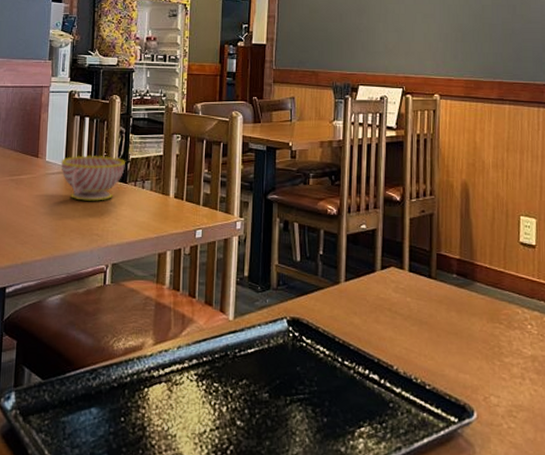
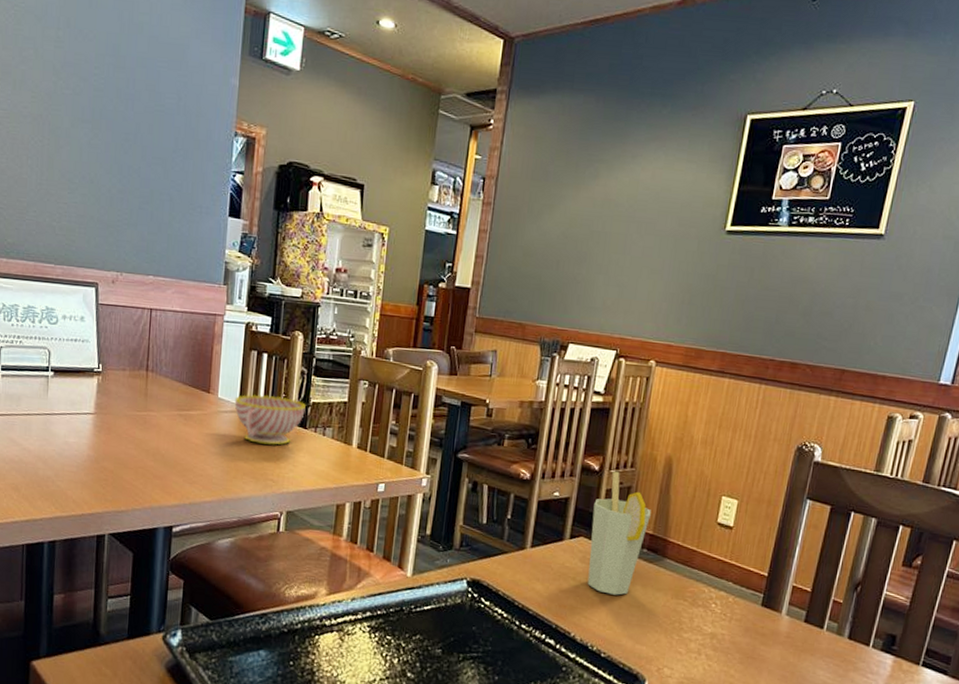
cup: none [400,200,455,323] -> present [587,471,651,595]

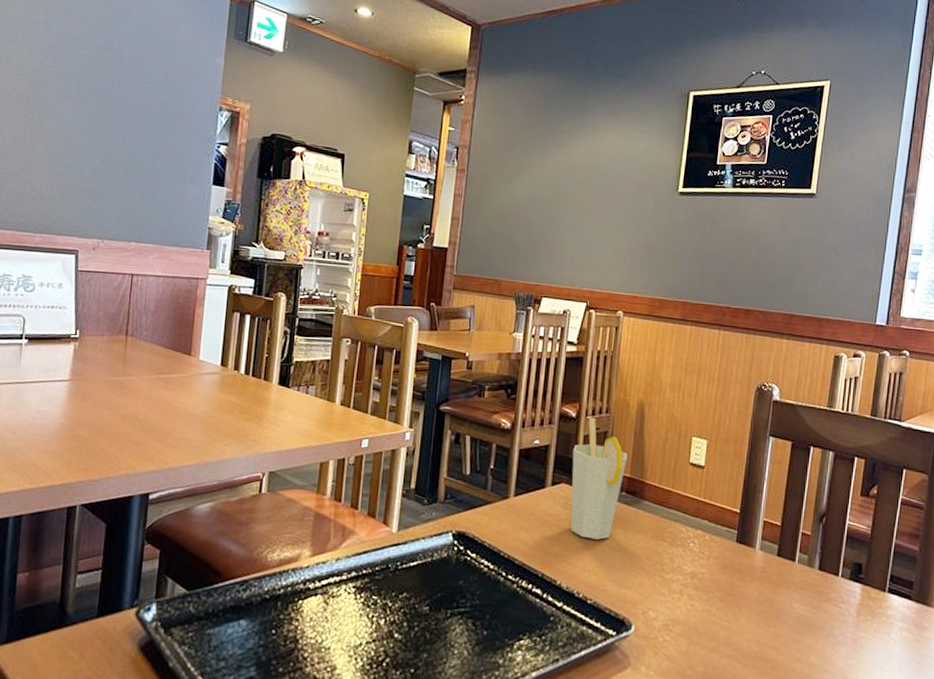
teacup: present [234,394,306,445] -> none [216,355,289,405]

